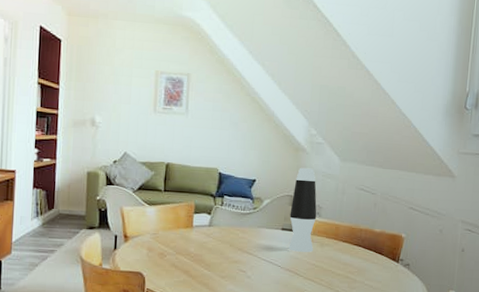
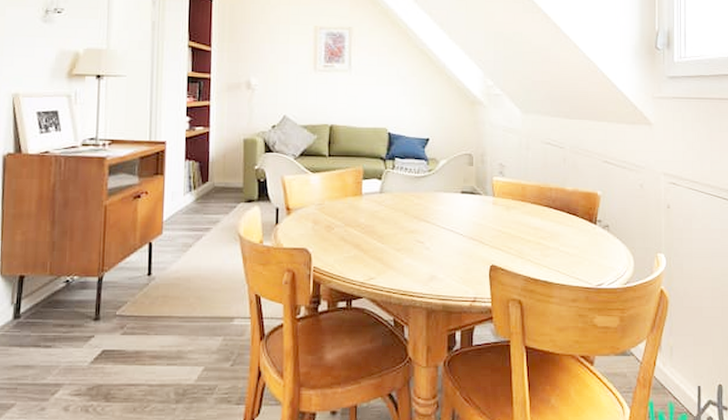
vase: present [288,167,317,252] -> none [469,122,500,217]

